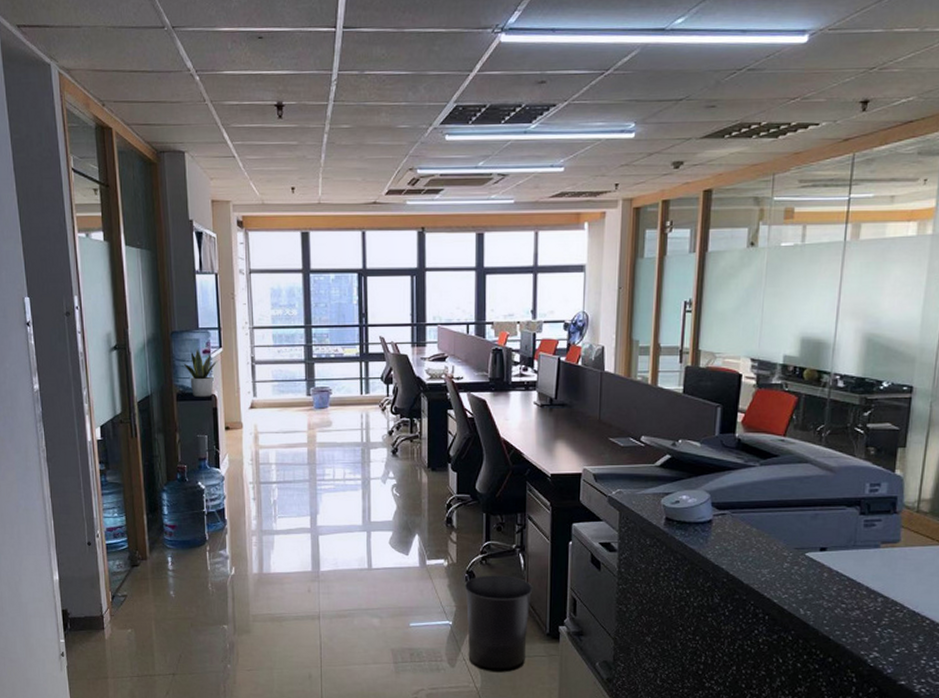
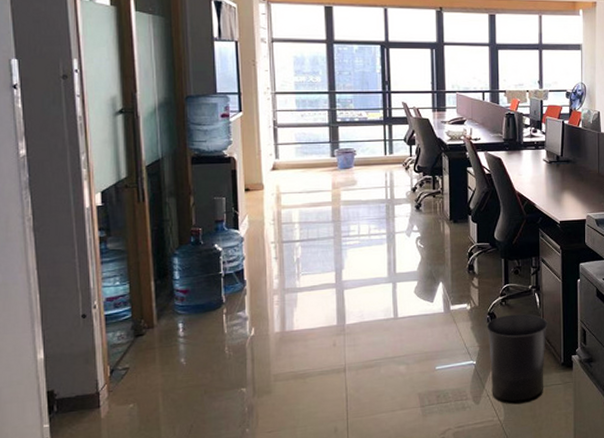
potted plant: present [183,347,220,398] -> none [199,111,239,161]

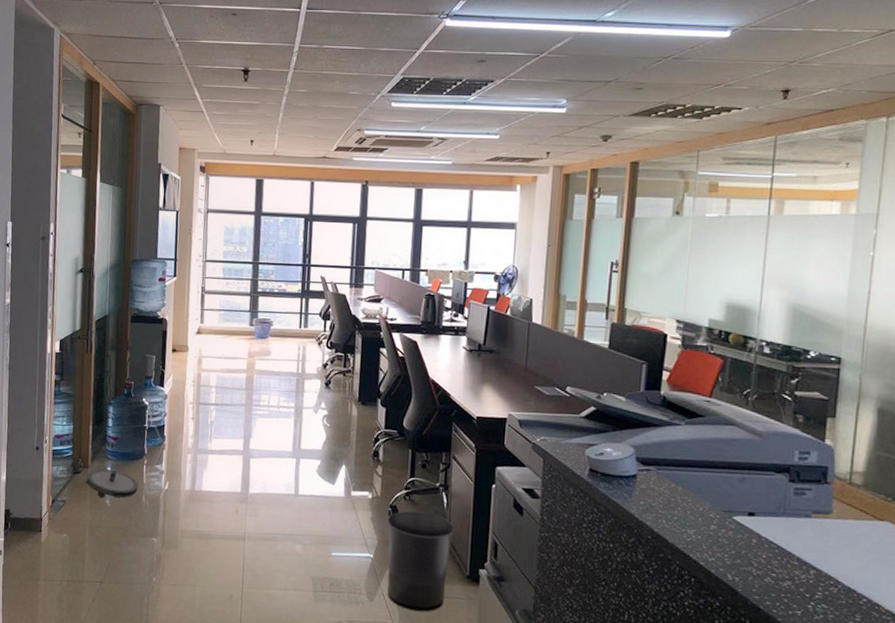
robot vacuum: none [151,324,218,357] -> present [84,469,138,498]

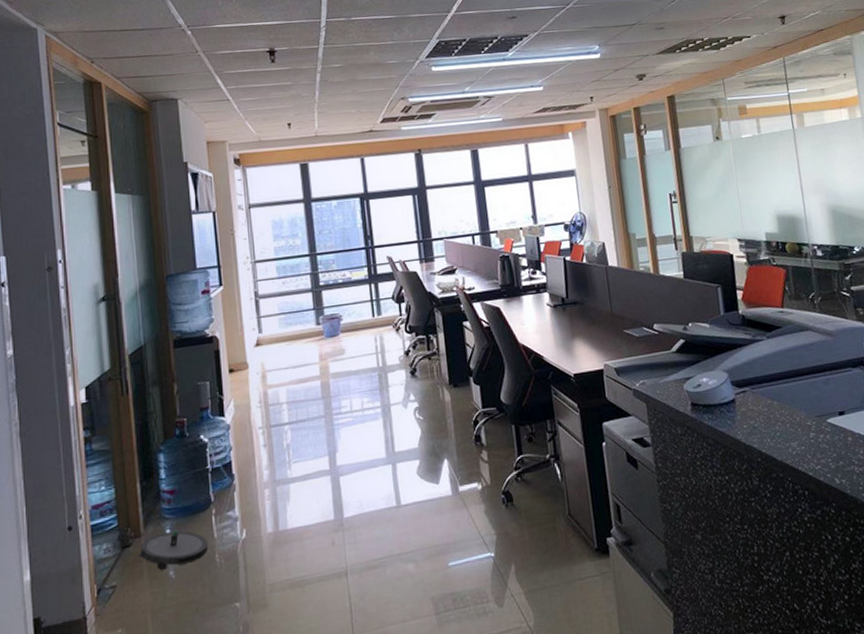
waste bin: present [387,510,455,613] -> none [502,489,578,606]

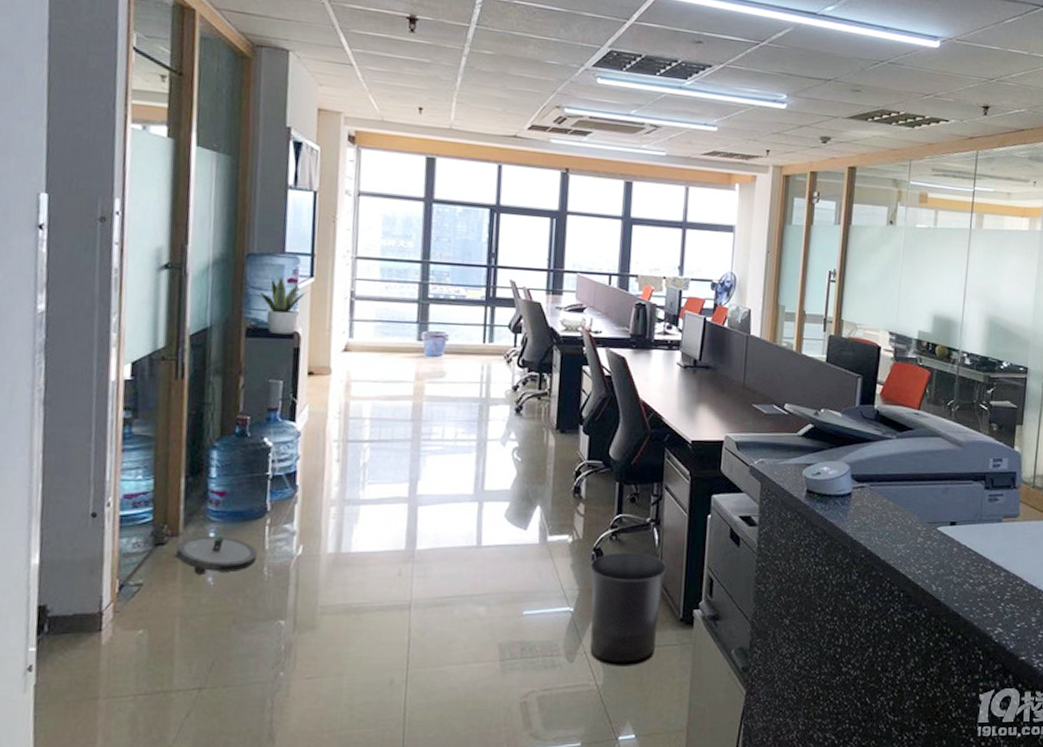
potted plant: none [180,288,220,342] -> present [259,275,309,336]
waste bin: none [502,489,578,606] -> present [589,552,667,667]

